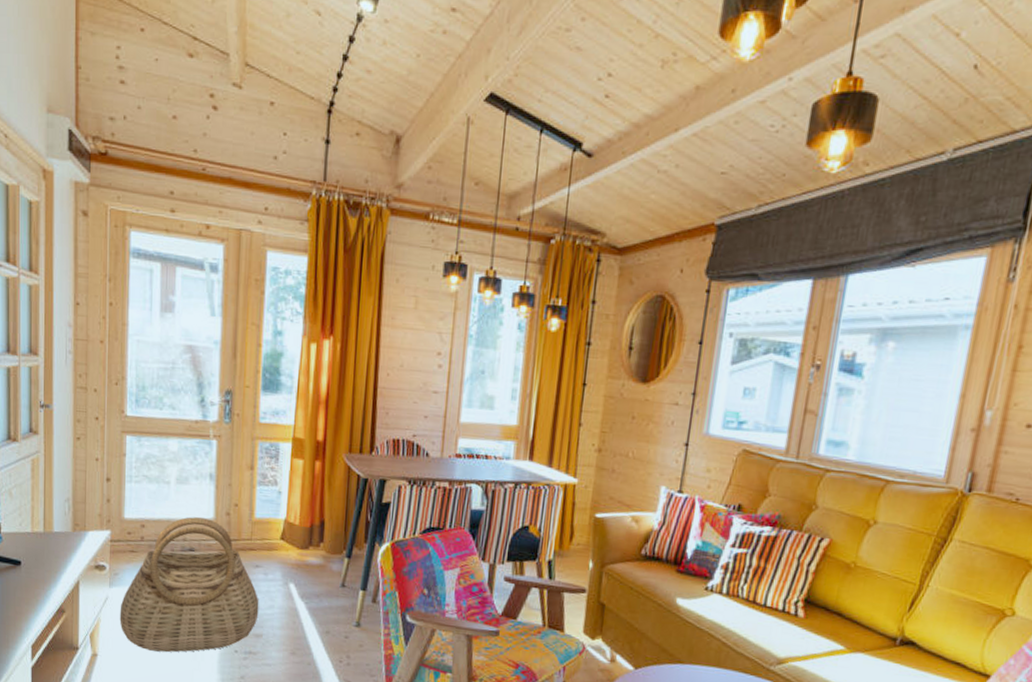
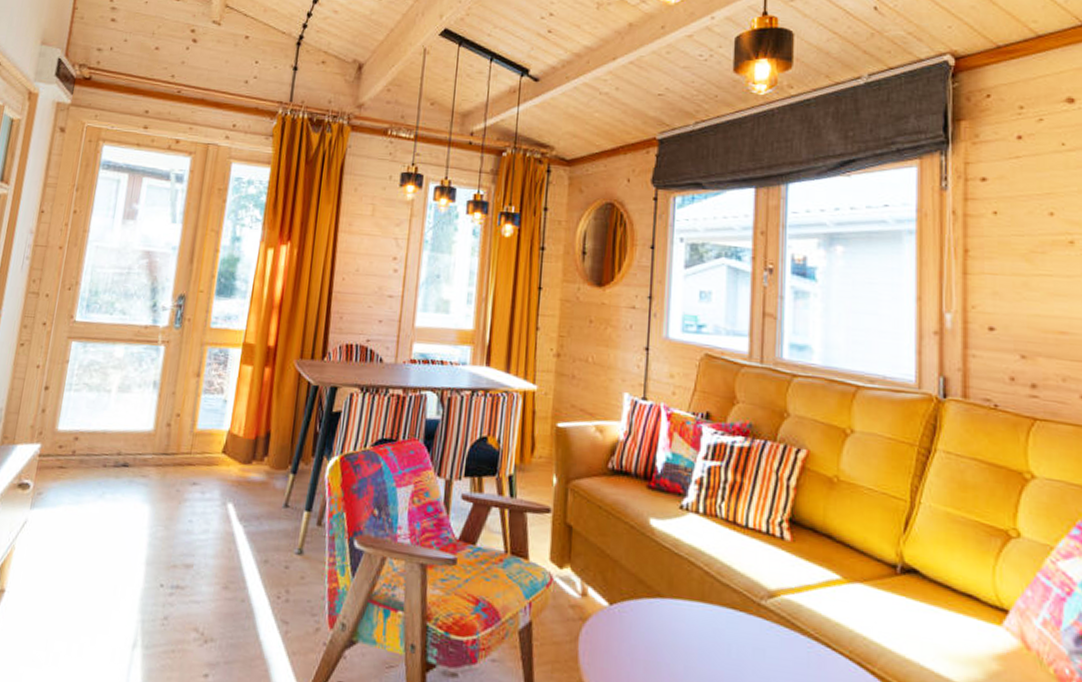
basket: present [119,517,259,653] -> none [35,428,193,588]

